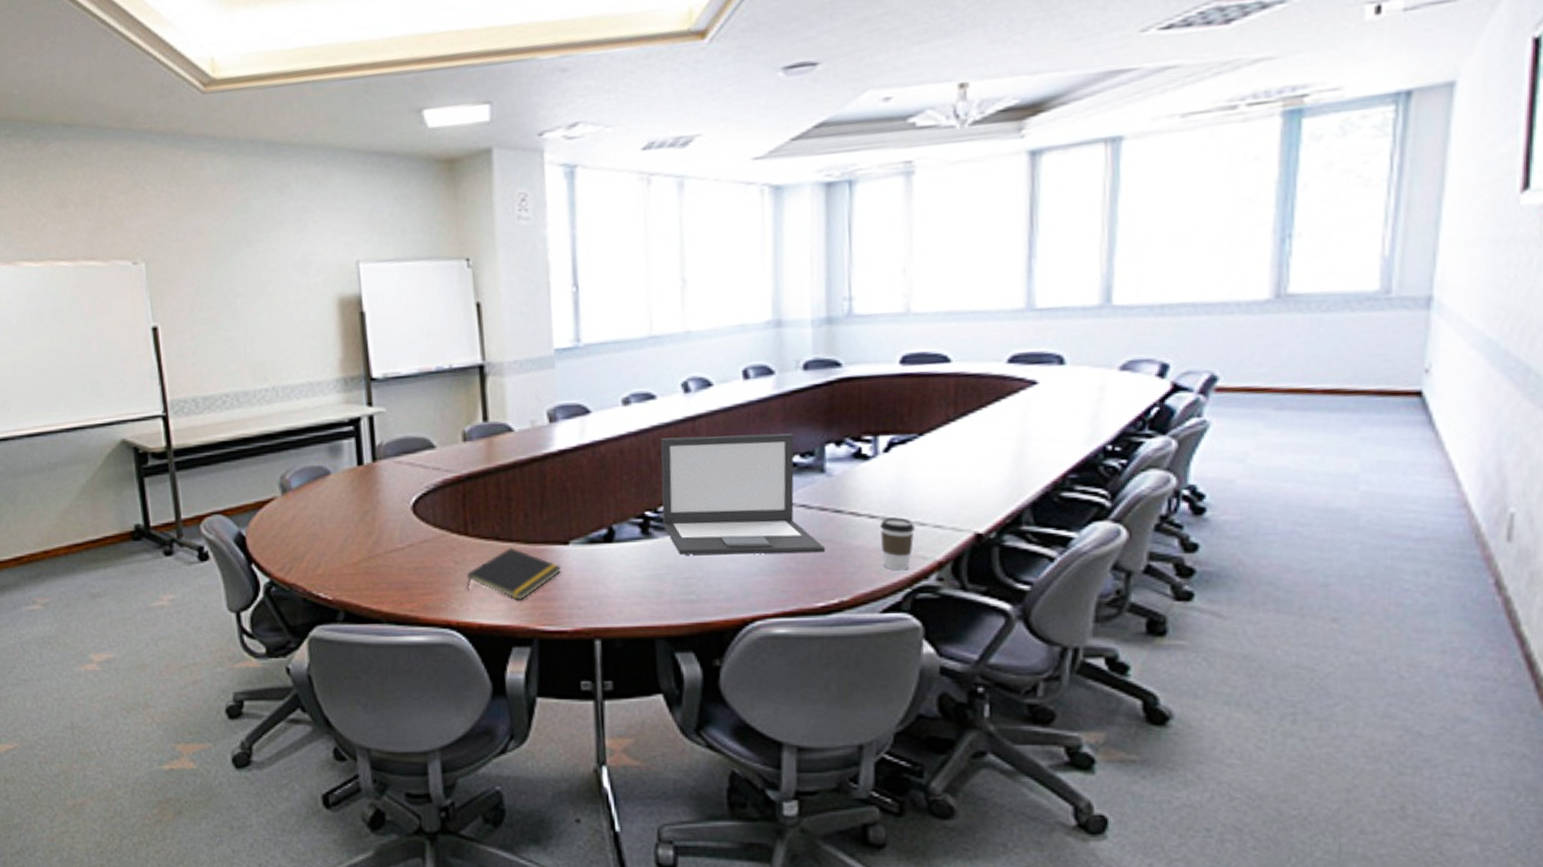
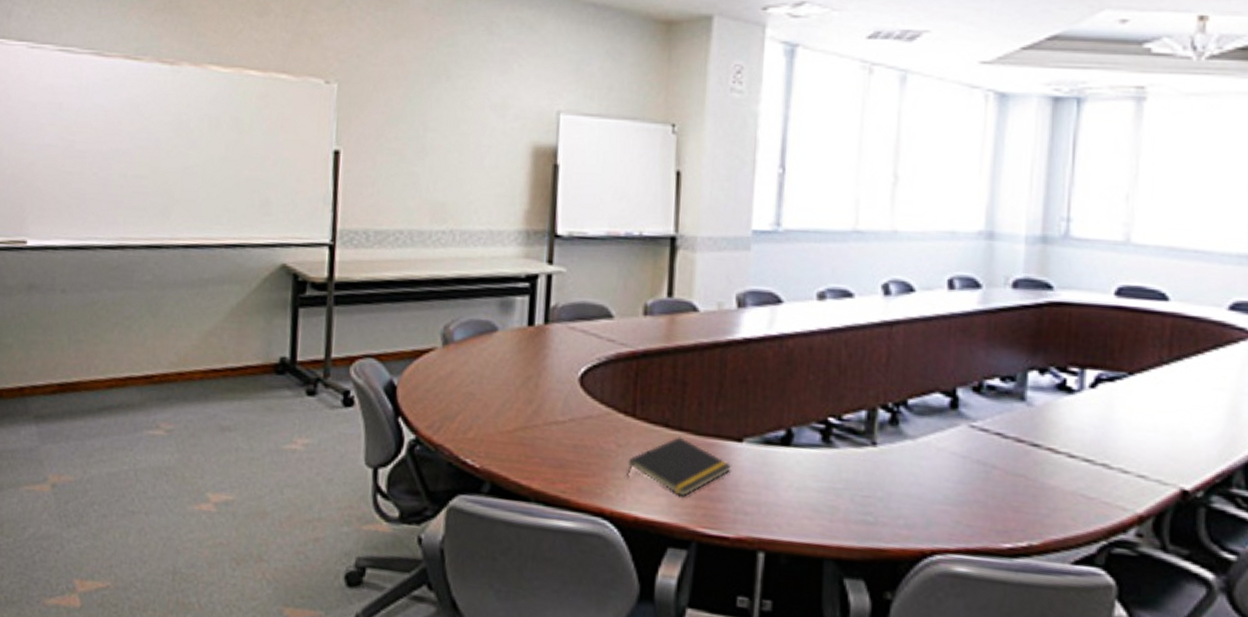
laptop: present [661,433,825,555] -> none [846,340,1017,489]
coffee cup: present [879,517,915,571] -> none [1078,459,1117,520]

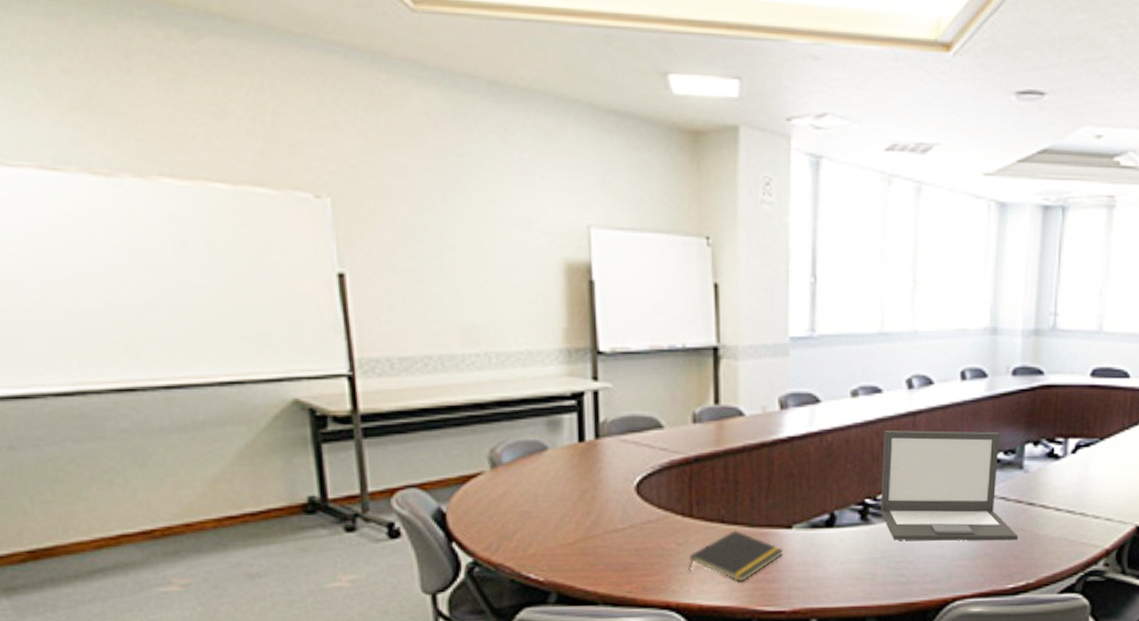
laptop: none [846,340,1017,489] -> present [880,430,1018,541]

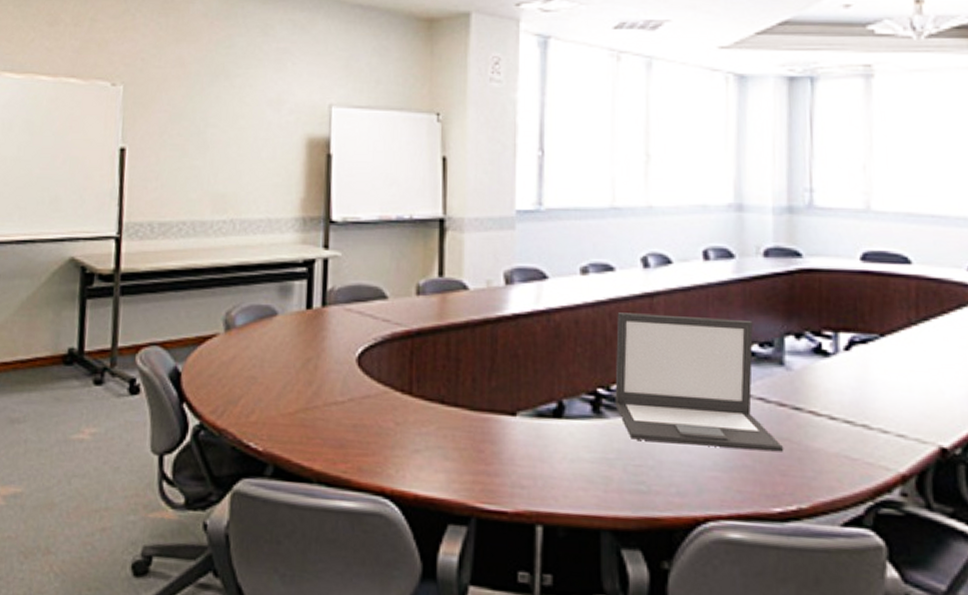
notepad: present [689,530,784,582] -> none [406,413,507,473]

